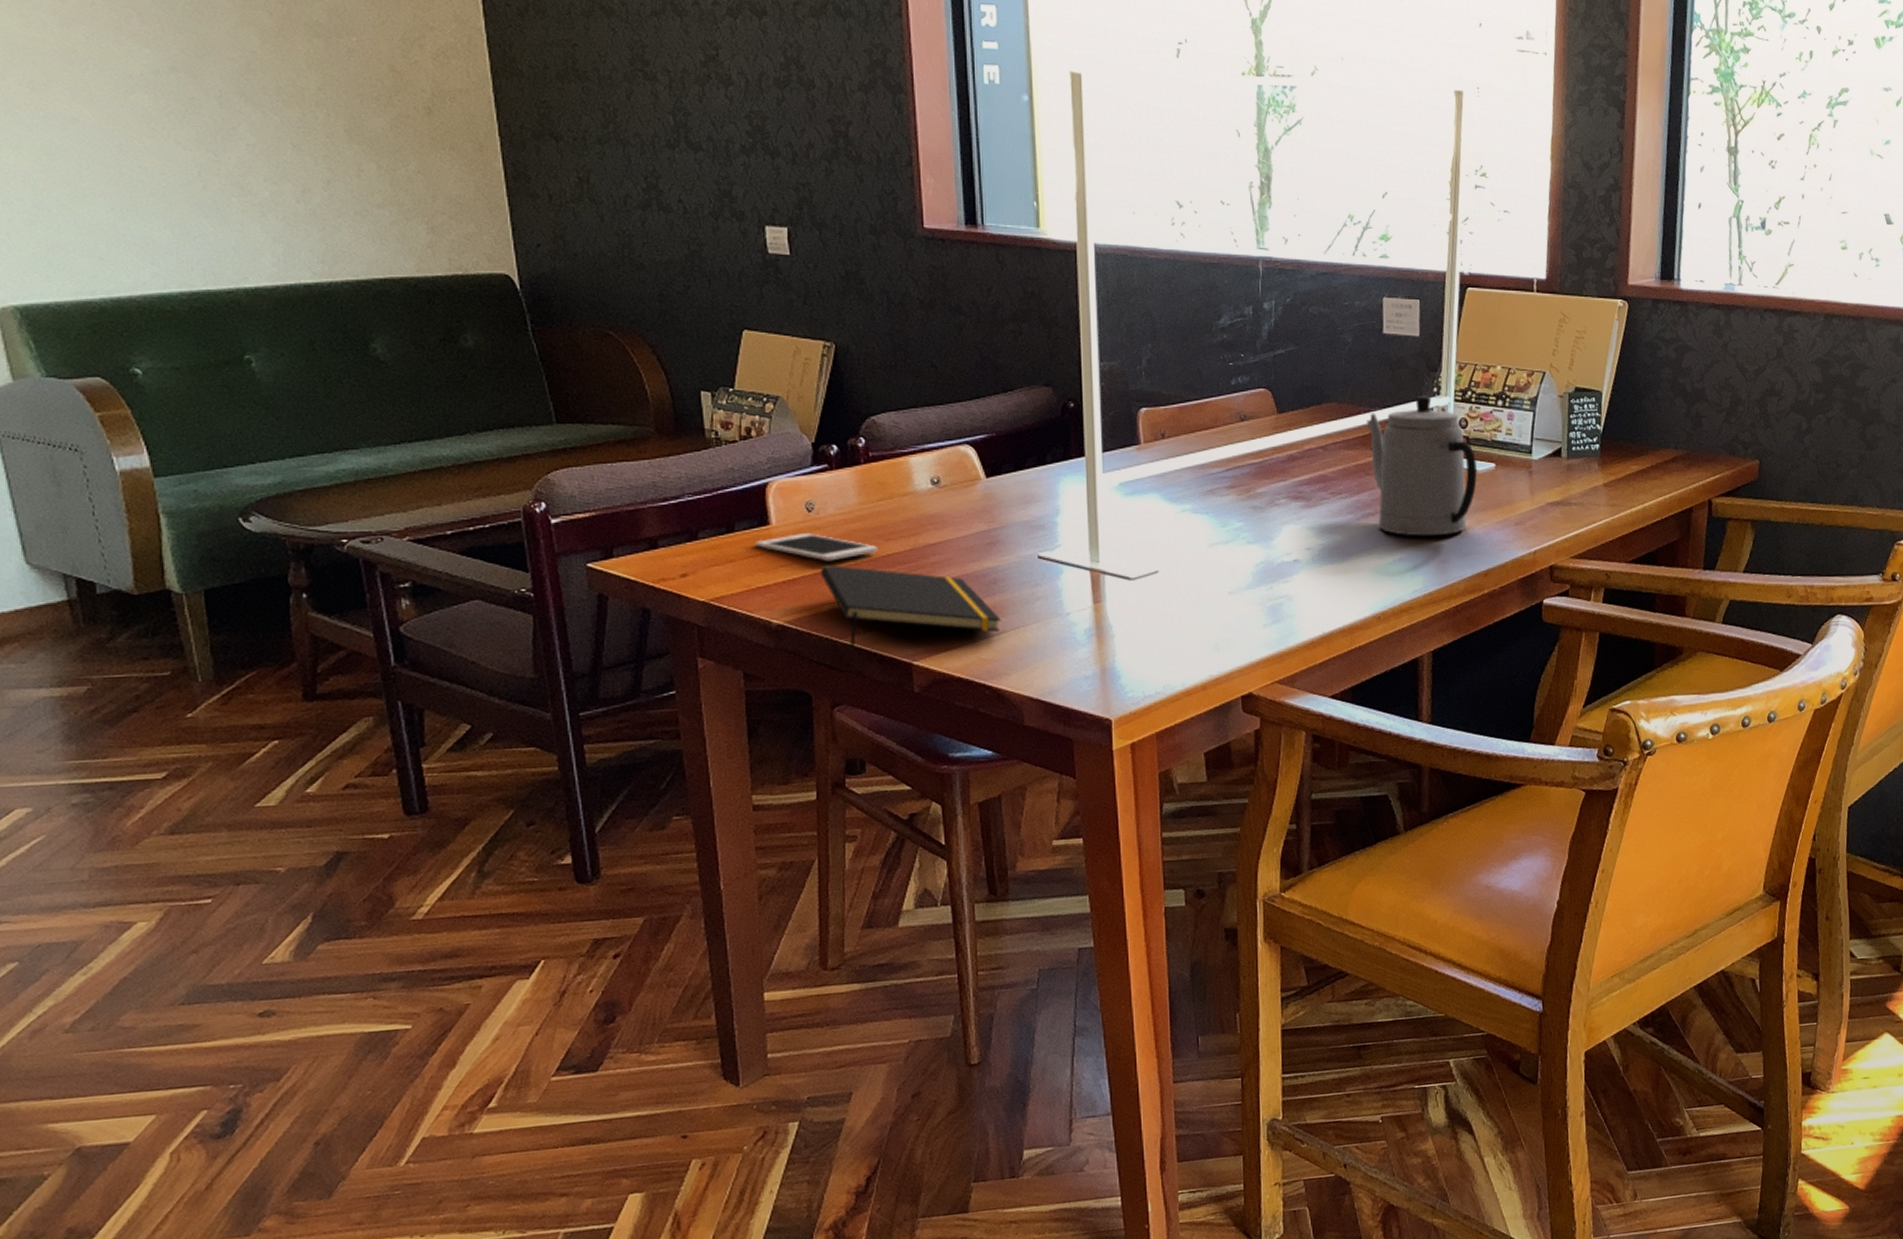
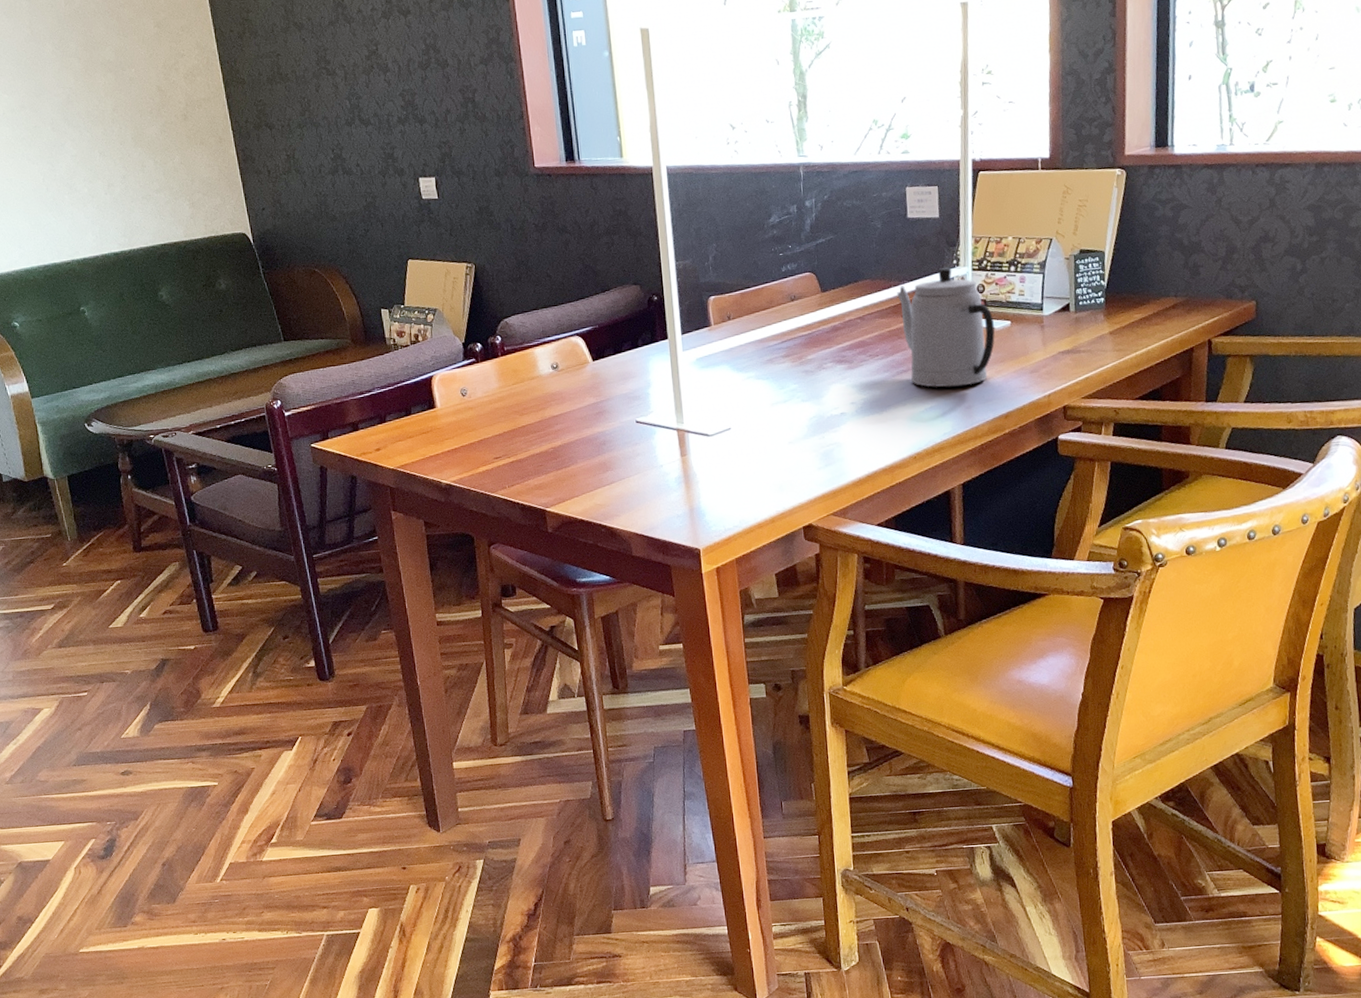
cell phone: present [755,533,878,562] -> none [426,413,516,434]
notepad: present [821,564,1001,649] -> none [475,436,610,500]

